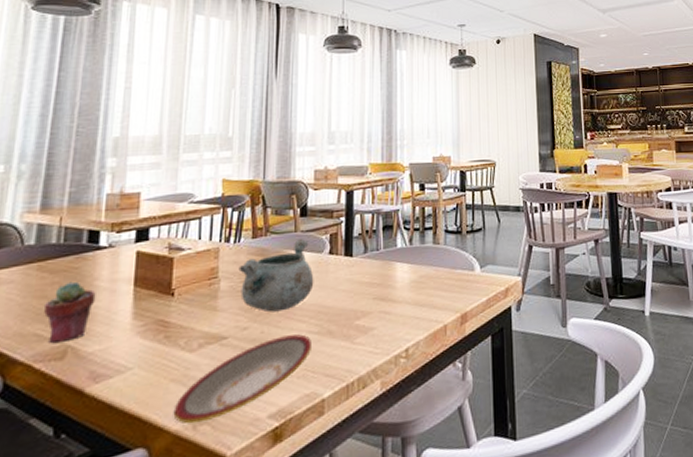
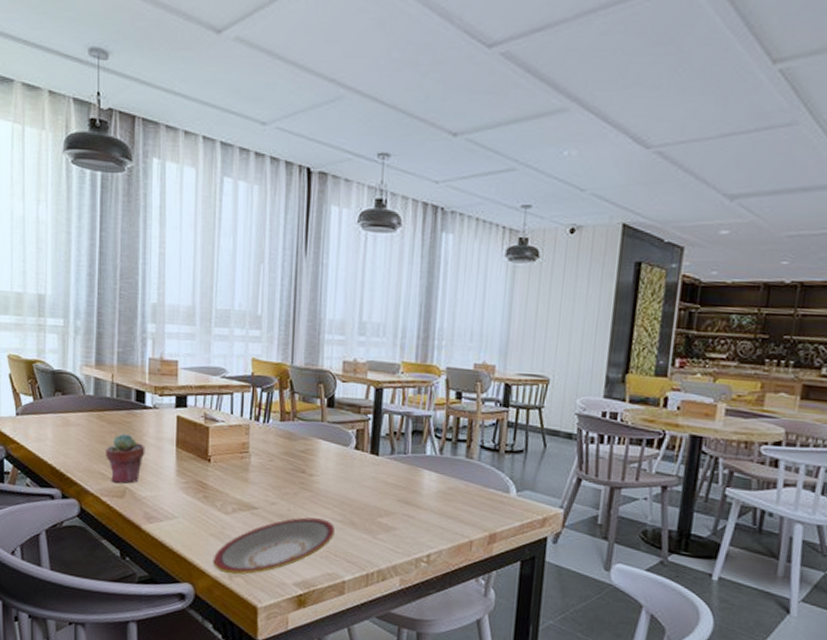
decorative bowl: present [238,238,314,312] -> none [267,428,339,495]

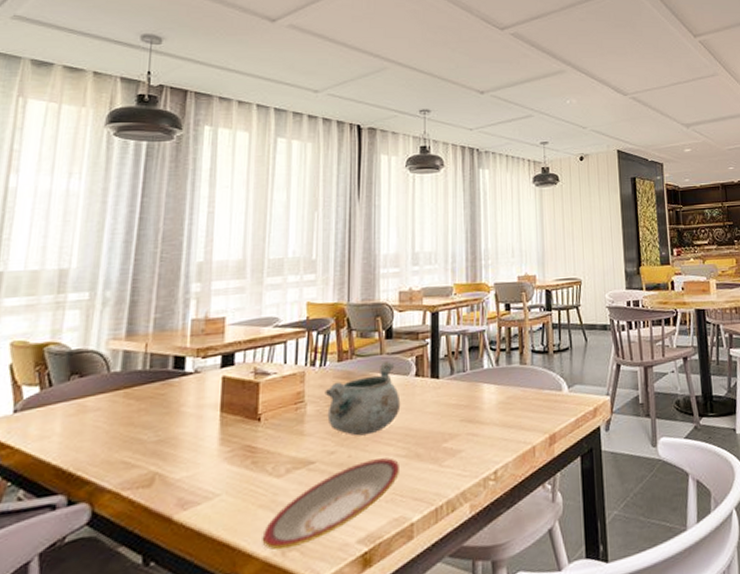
potted succulent: present [105,433,145,484] -> none [130,408,183,471]
decorative bowl: none [267,428,339,495] -> present [325,361,401,436]

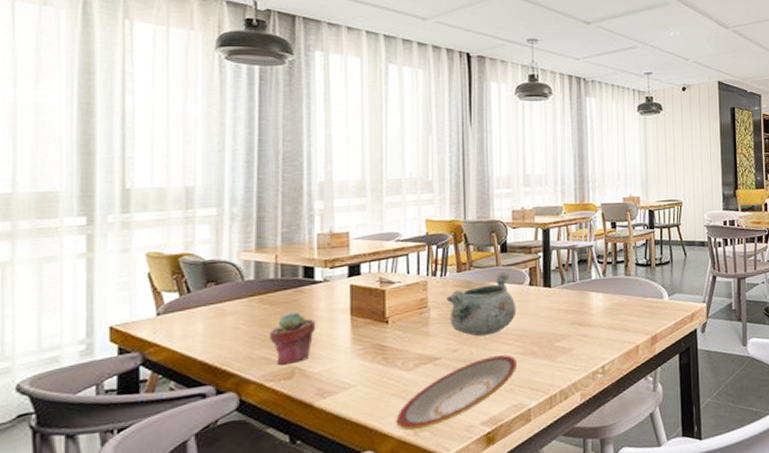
potted succulent: none [130,408,183,471] -> present [268,312,316,366]

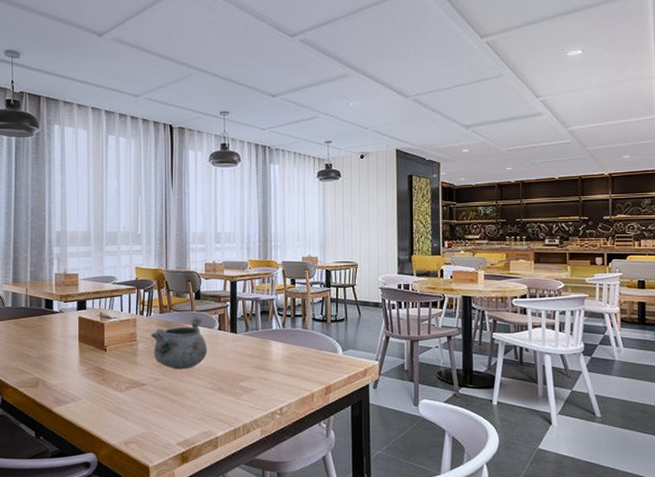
potted succulent: present [268,312,316,366] -> none [21,334,54,376]
plate: present [396,355,517,431] -> none [111,388,207,441]

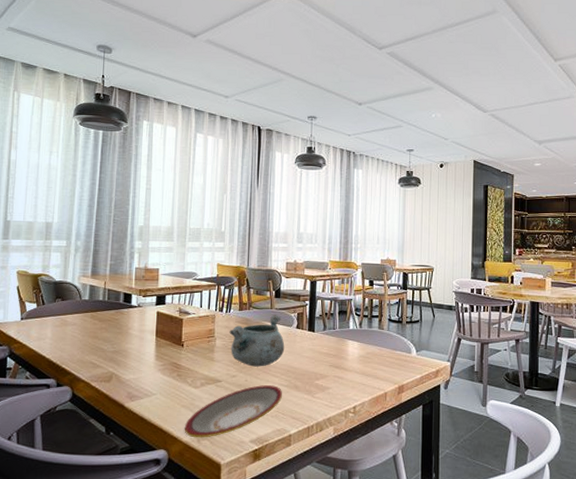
plate: none [111,388,207,441] -> present [184,385,282,438]

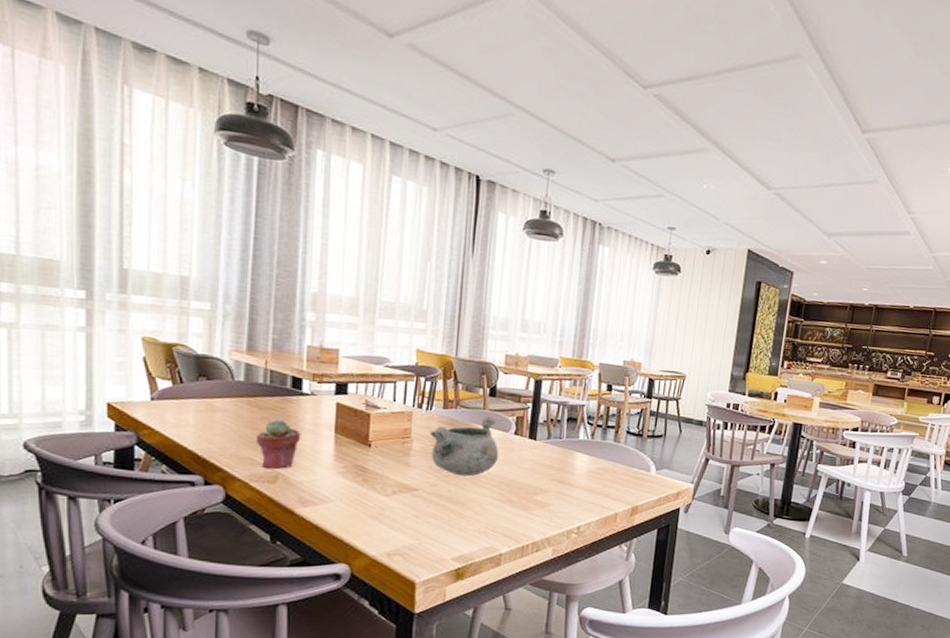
potted succulent: none [96,328,130,371] -> present [255,419,301,469]
plate: present [184,385,282,438] -> none [371,497,493,553]

